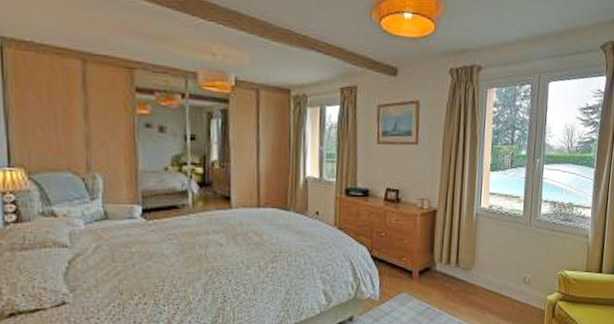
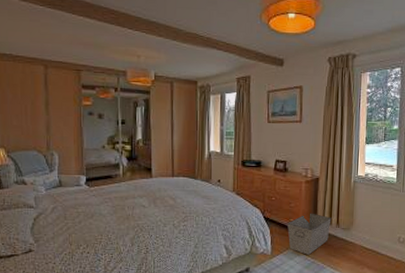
storage bin: none [399,250,450,300] -> present [287,213,332,255]

